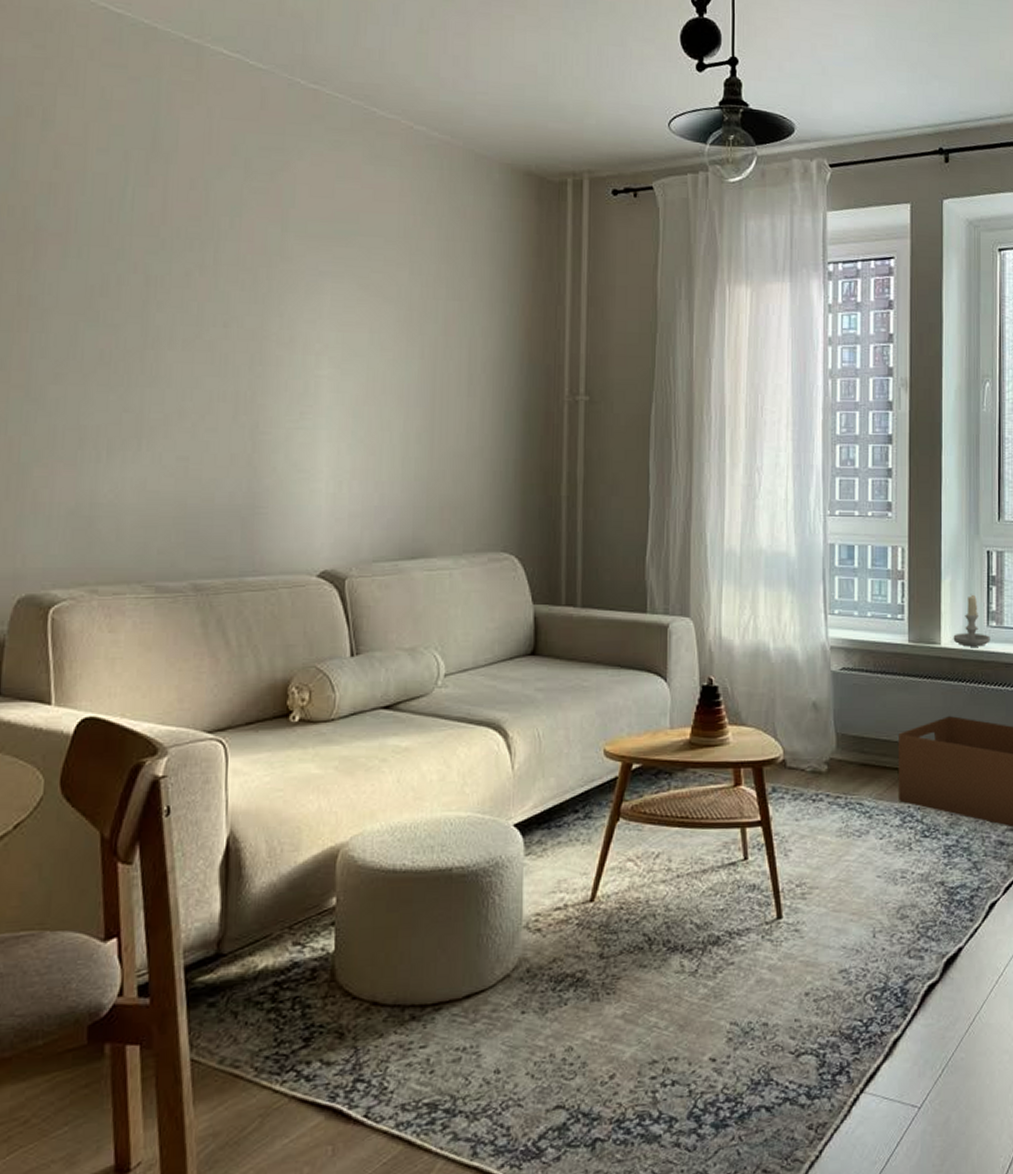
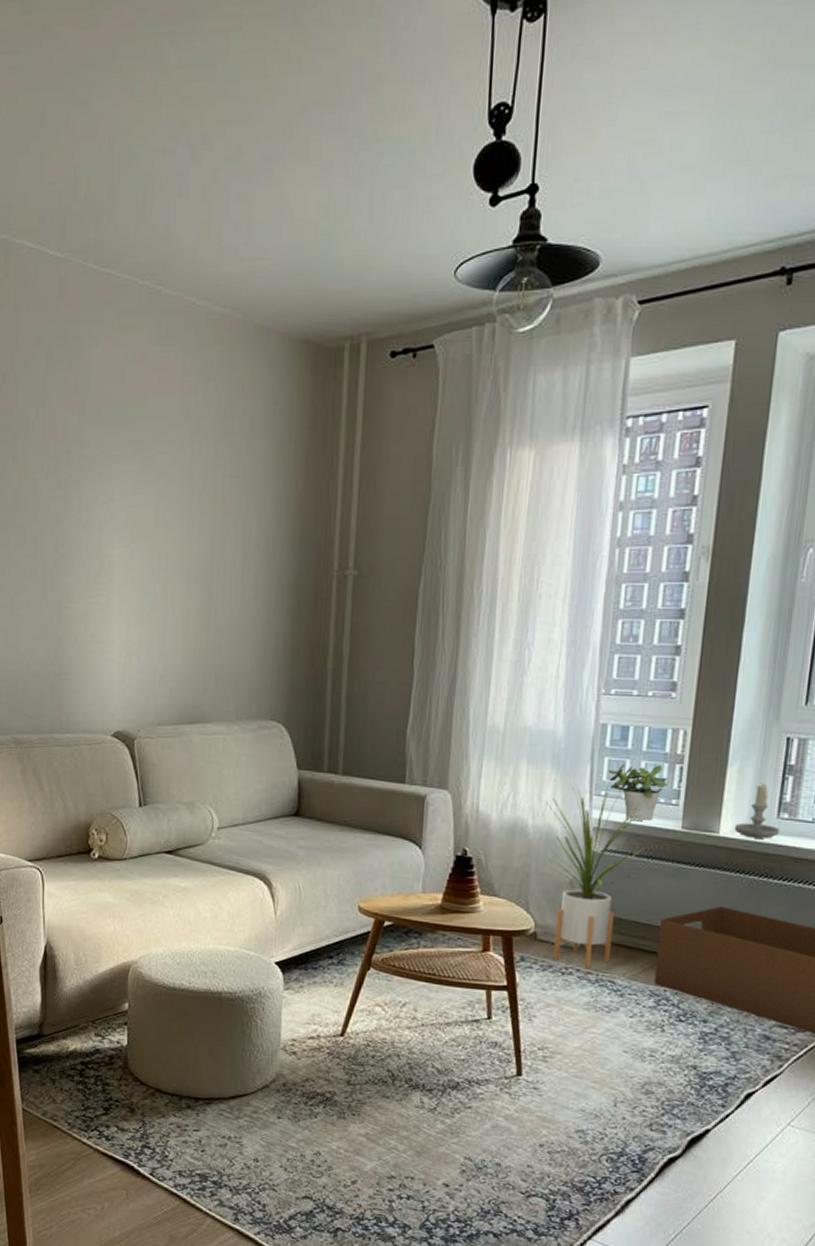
house plant: none [785,603,878,792] -> present [546,785,645,968]
potted plant: none [839,581,893,638] -> present [608,763,668,822]

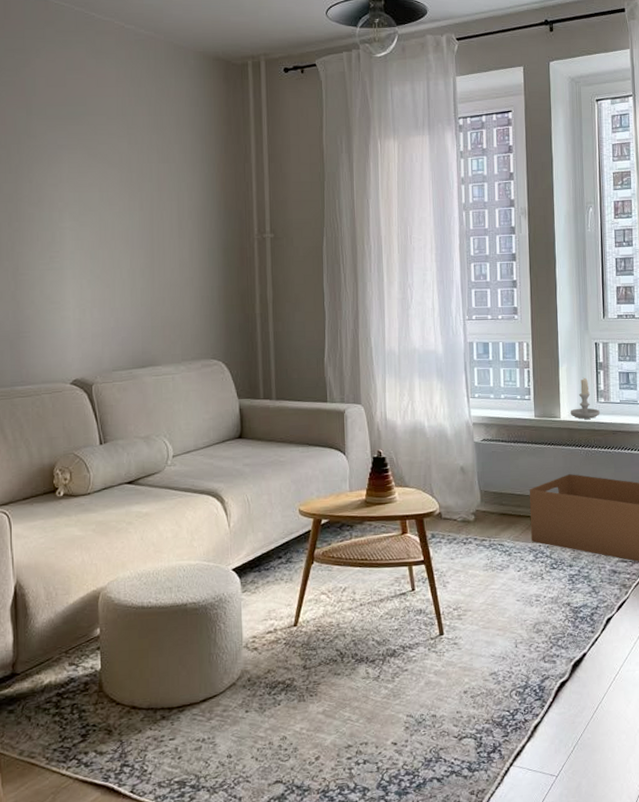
house plant: present [546,785,645,968] -> none [437,389,512,536]
potted plant: present [608,763,668,822] -> none [478,370,521,415]

